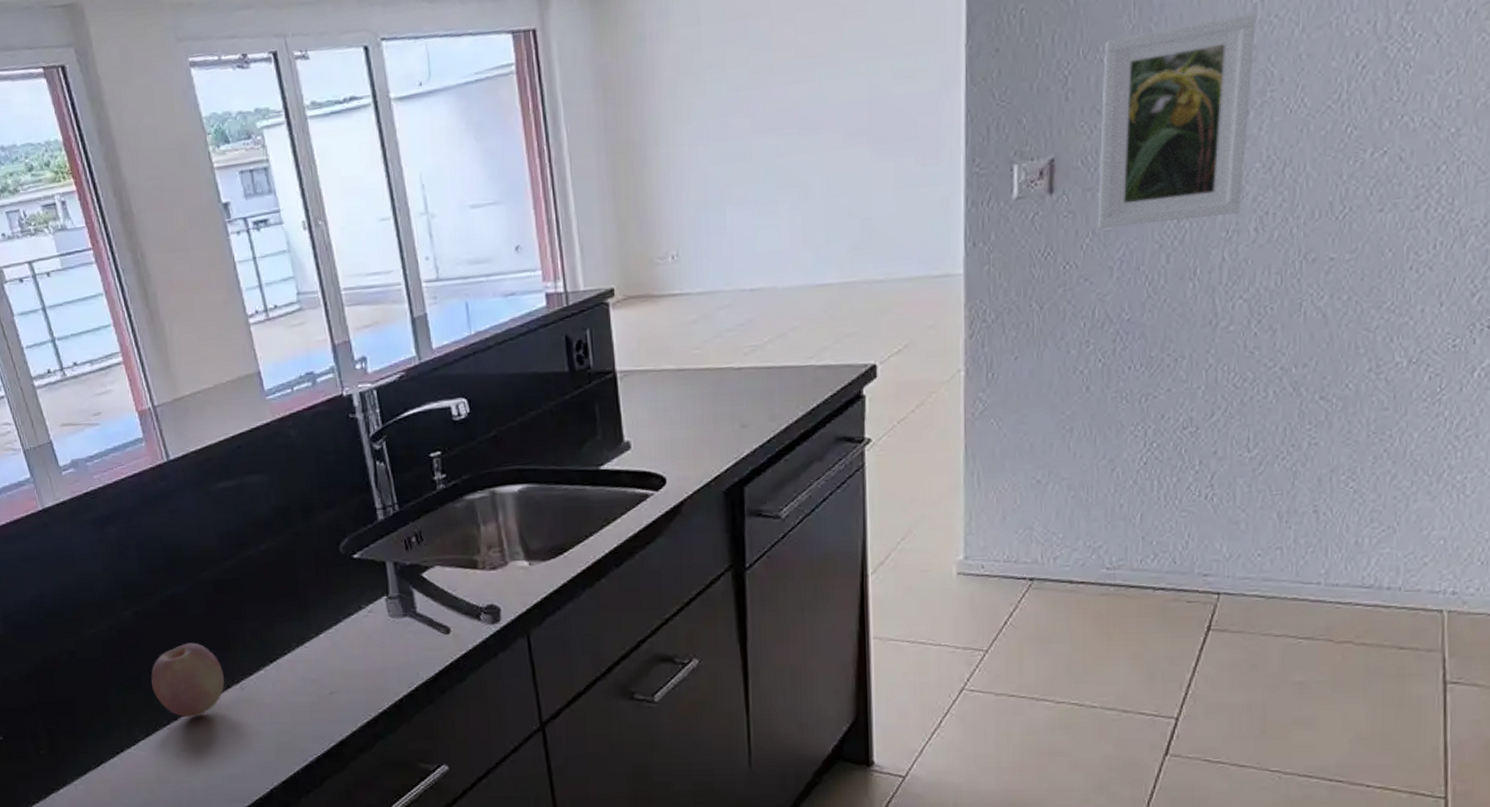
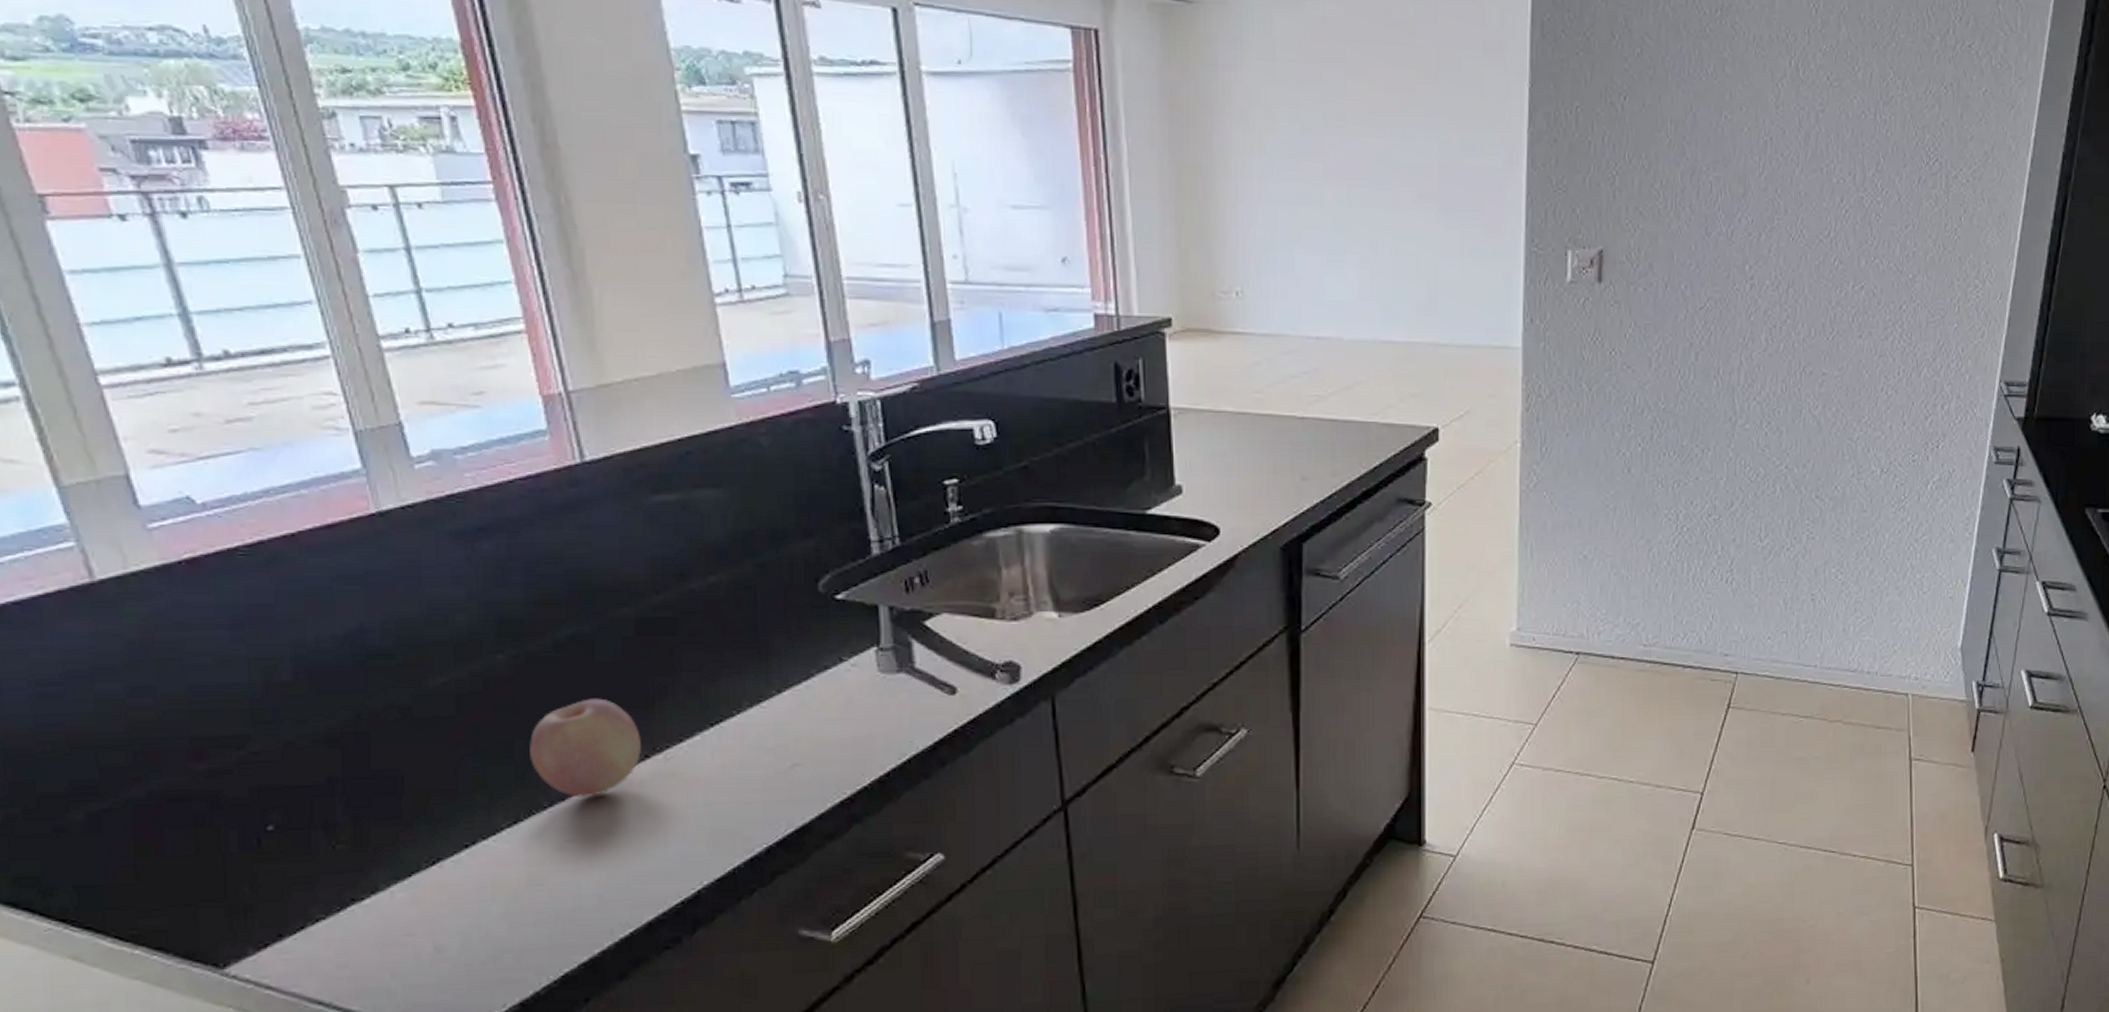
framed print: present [1097,12,1256,229] -> none [1639,148,1766,323]

